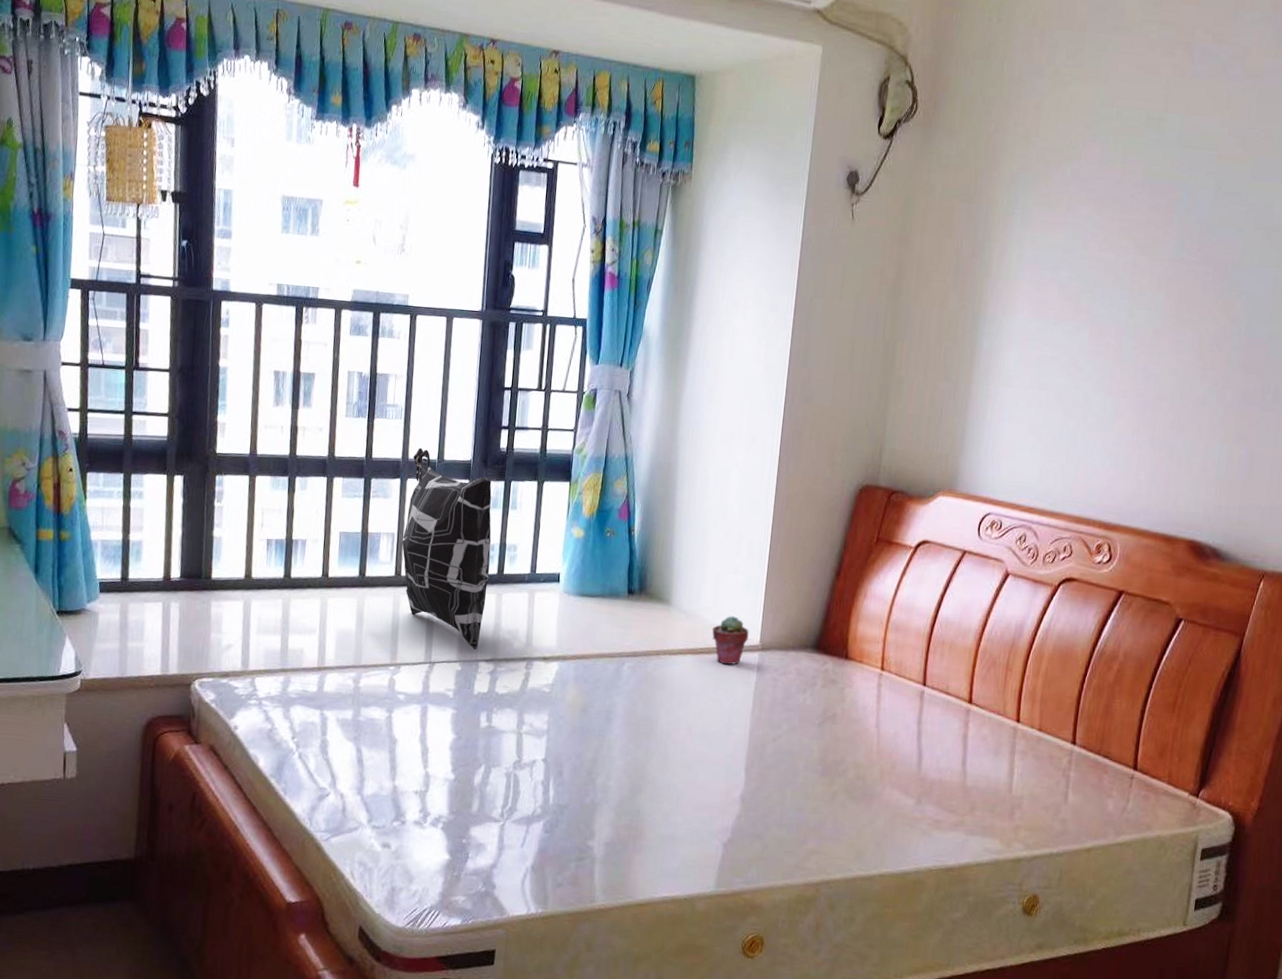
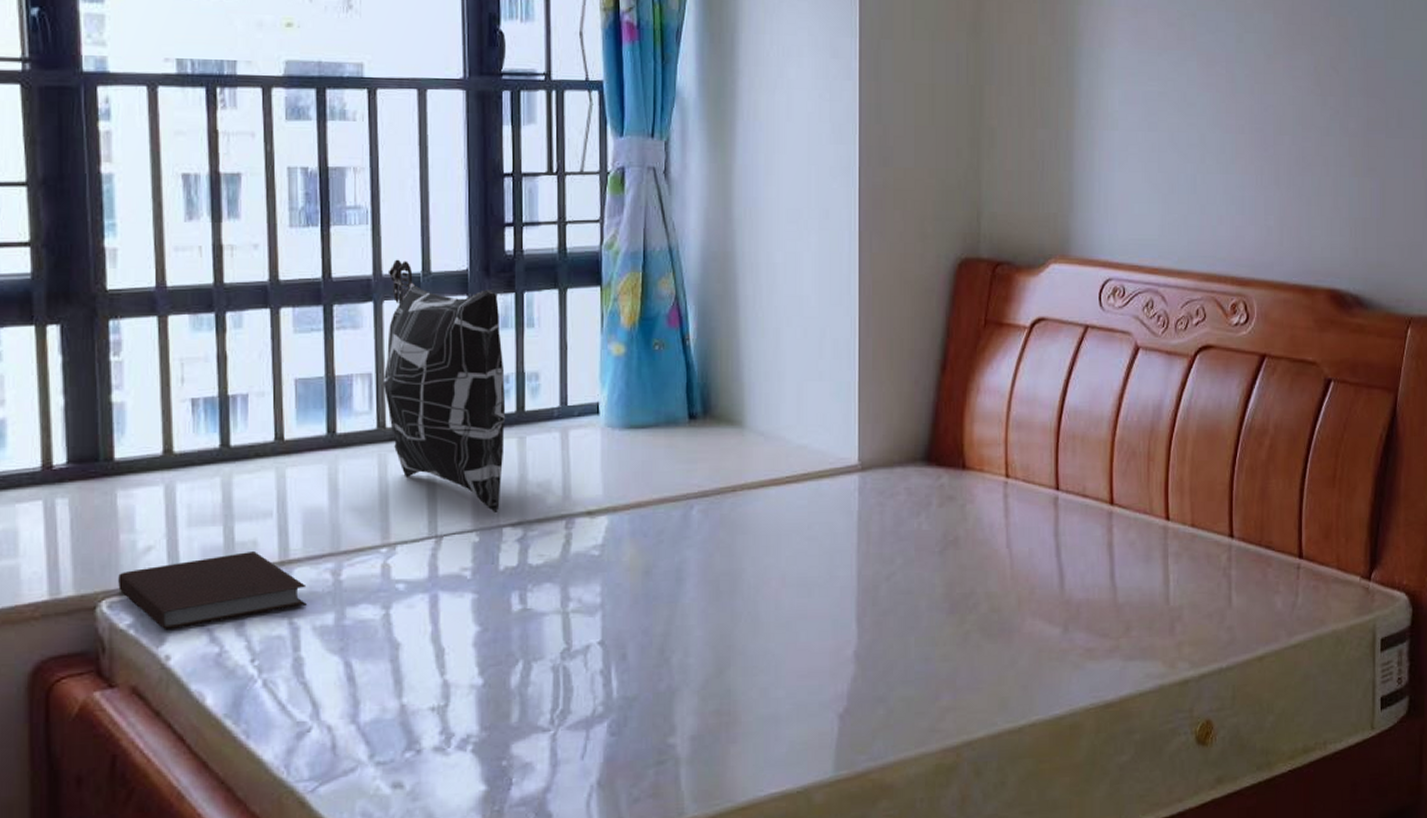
notebook: none [207,656,335,708] -> present [118,550,307,631]
potted succulent: present [712,616,750,665] -> none [798,433,845,492]

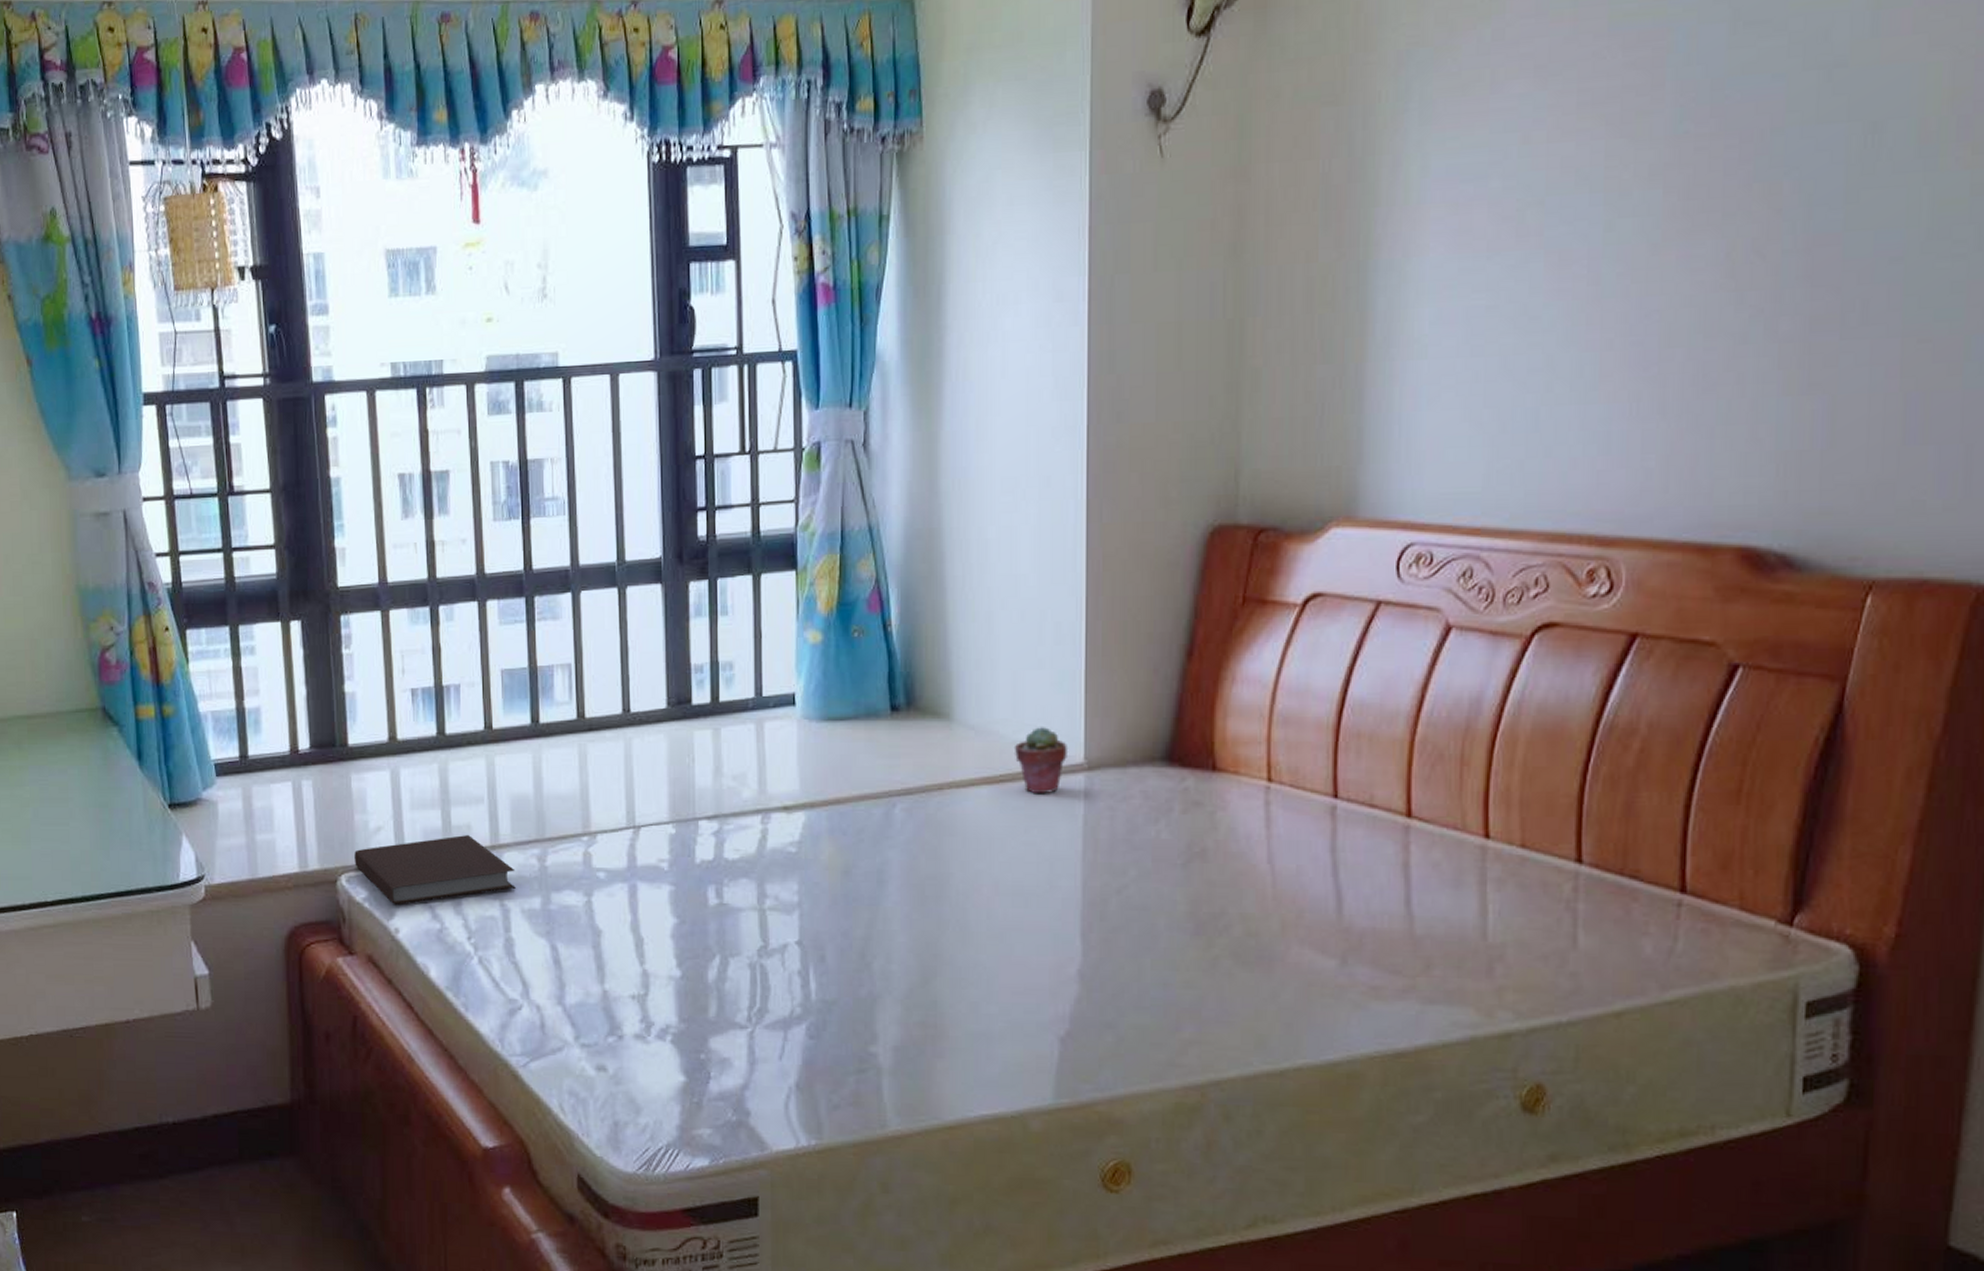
decorative pillow: present [382,259,506,514] -> none [581,549,701,806]
potted succulent: none [798,433,845,492] -> present [1014,727,1069,793]

